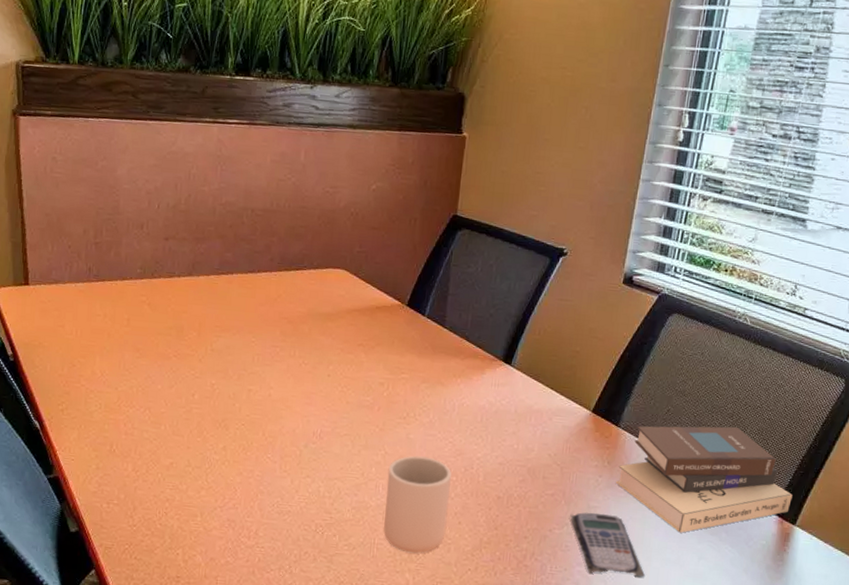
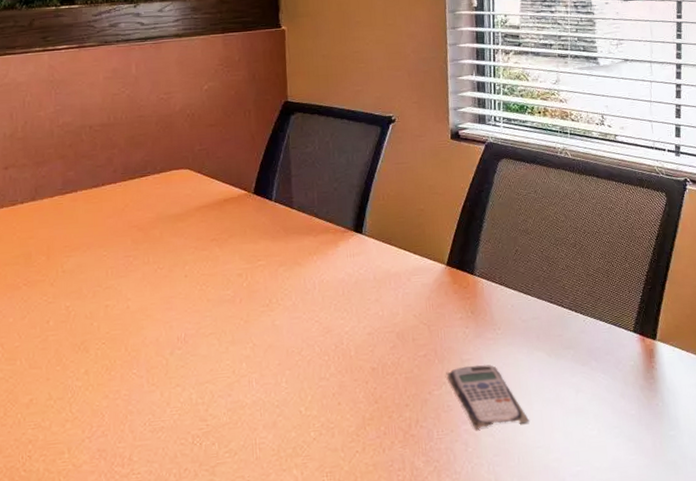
cup: present [383,455,452,553] -> none [259,341,327,446]
books: present [615,426,793,533] -> none [482,254,647,370]

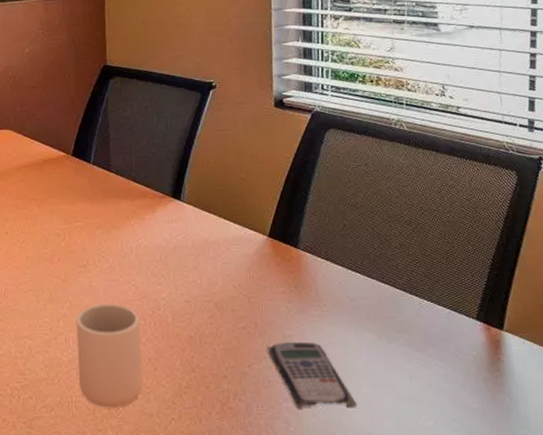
cup: none [259,341,327,446] -> present [75,303,143,408]

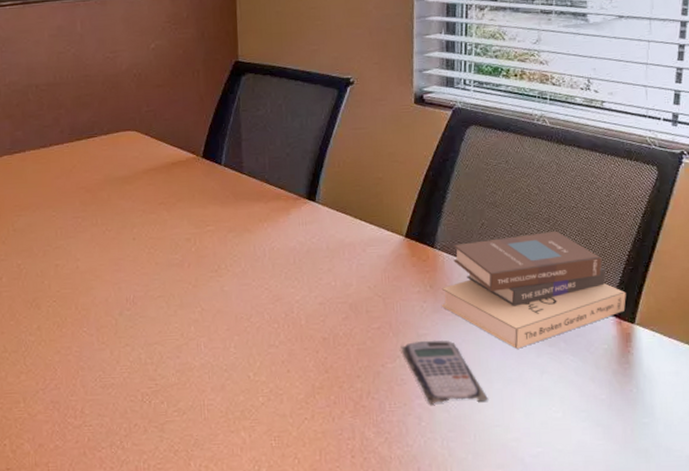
cup: present [75,303,143,408] -> none [207,307,276,410]
books: none [306,233,493,353] -> present [441,230,626,349]

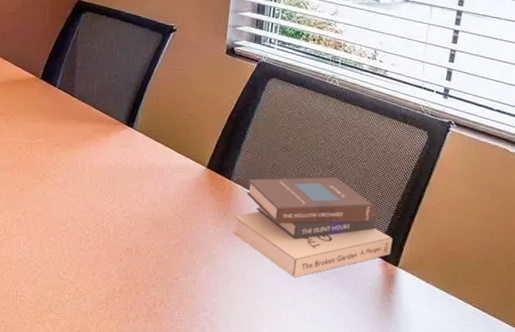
calculator: present [400,339,488,405] -> none [193,260,265,320]

